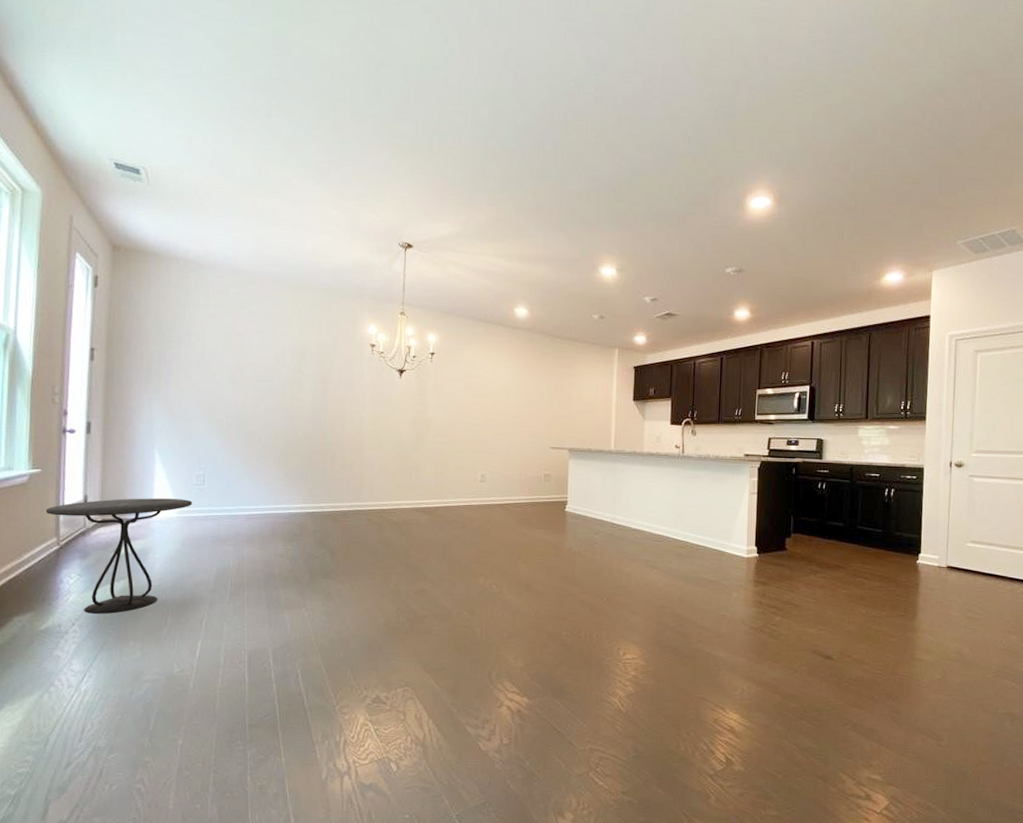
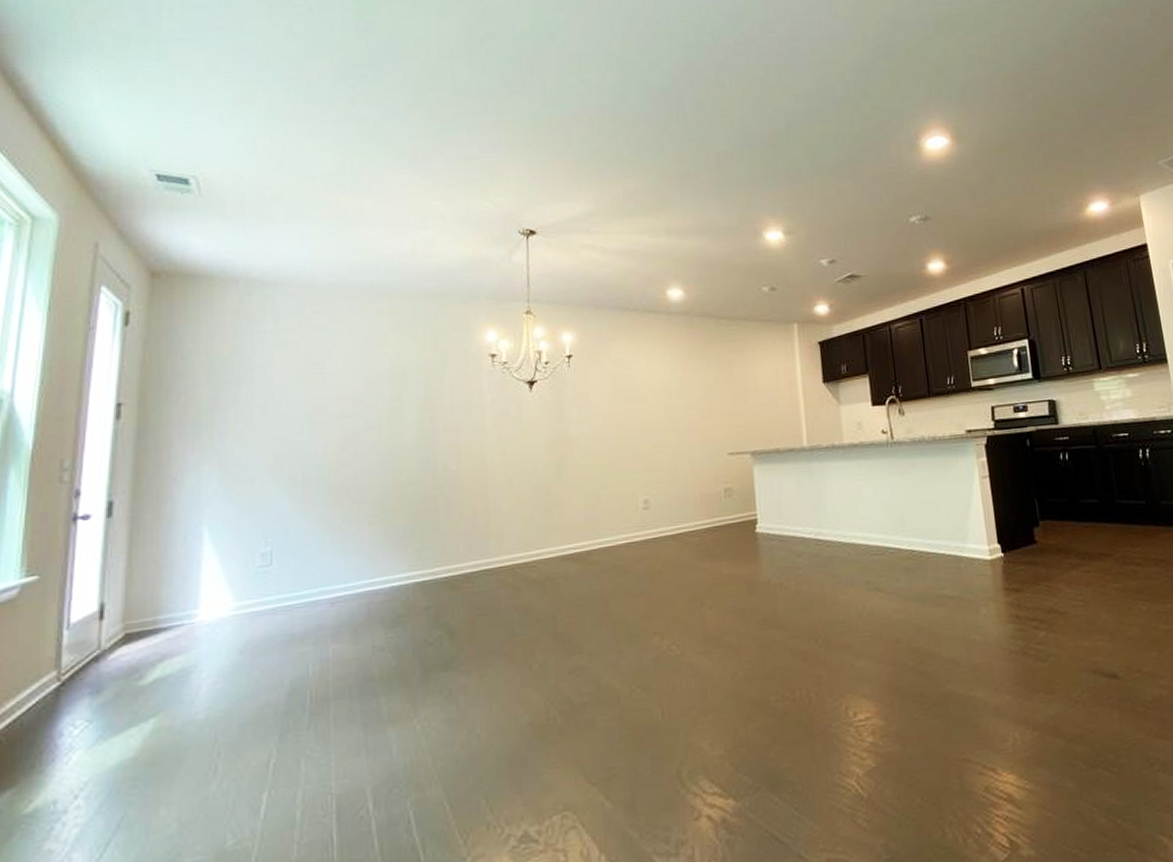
side table: present [45,498,193,615] -> none [41,588,256,778]

